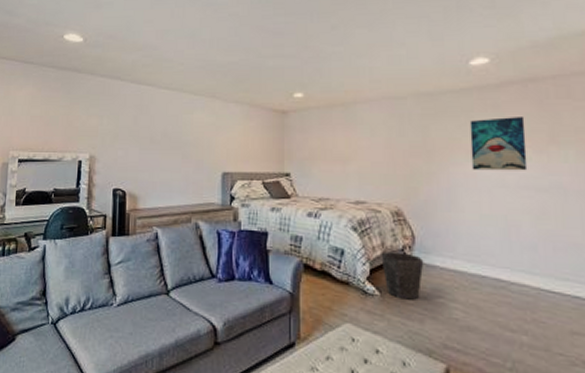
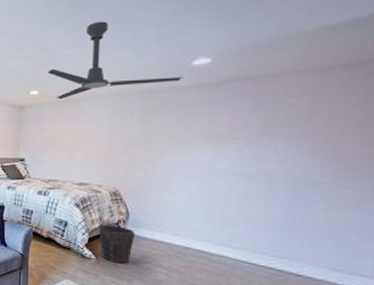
ceiling fan: none [312,16,461,104] -> present [47,21,183,100]
wall art: present [469,117,528,171] -> none [185,112,240,160]

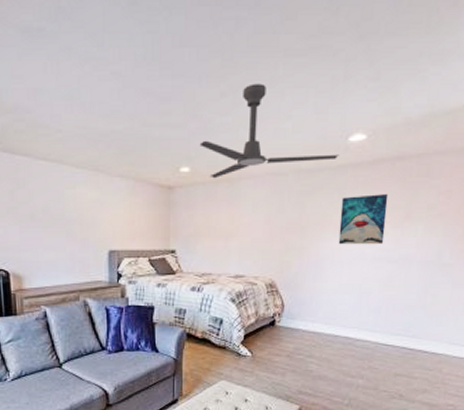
waste bin: present [98,225,136,264] -> none [254,319,290,358]
wall art: none [185,112,240,160] -> present [338,194,389,245]

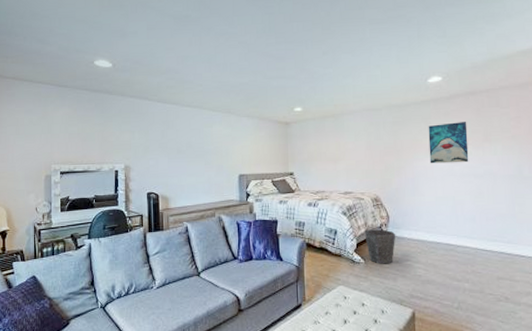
ceiling fan: present [199,83,339,179] -> none [308,44,421,115]
waste bin: none [254,319,290,358] -> present [364,229,396,264]

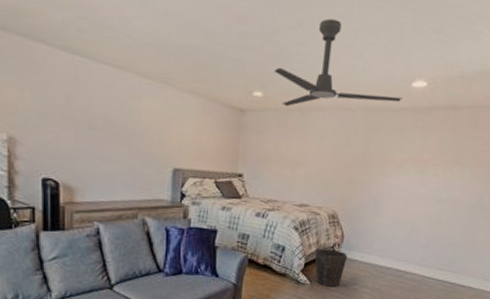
ceiling fan: none [308,44,421,115] -> present [274,18,403,107]
wall art: present [428,122,469,164] -> none [396,138,442,186]

